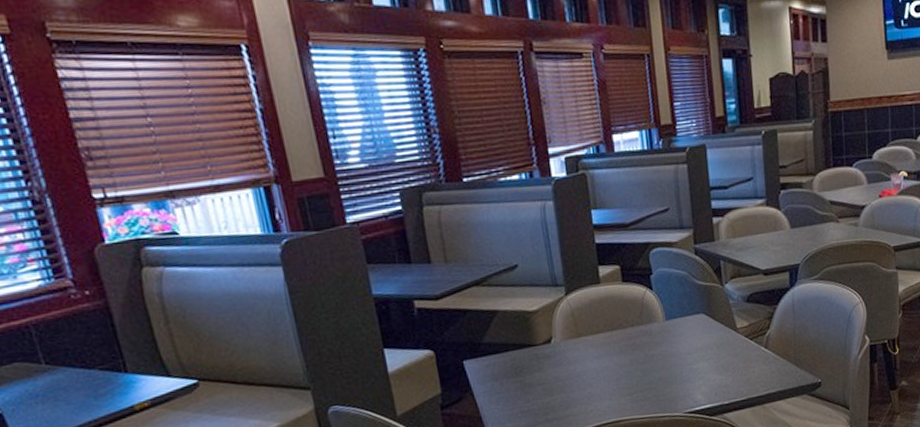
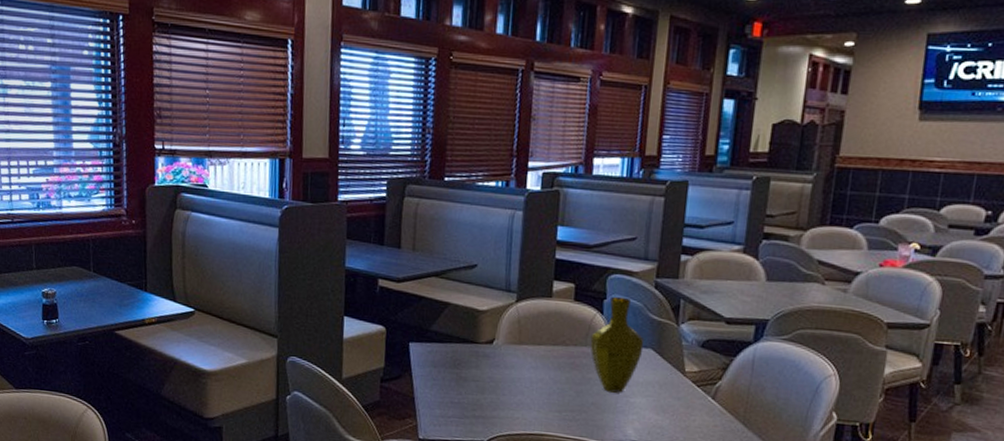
vase: none [645,269,696,364] -> present [590,296,645,393]

